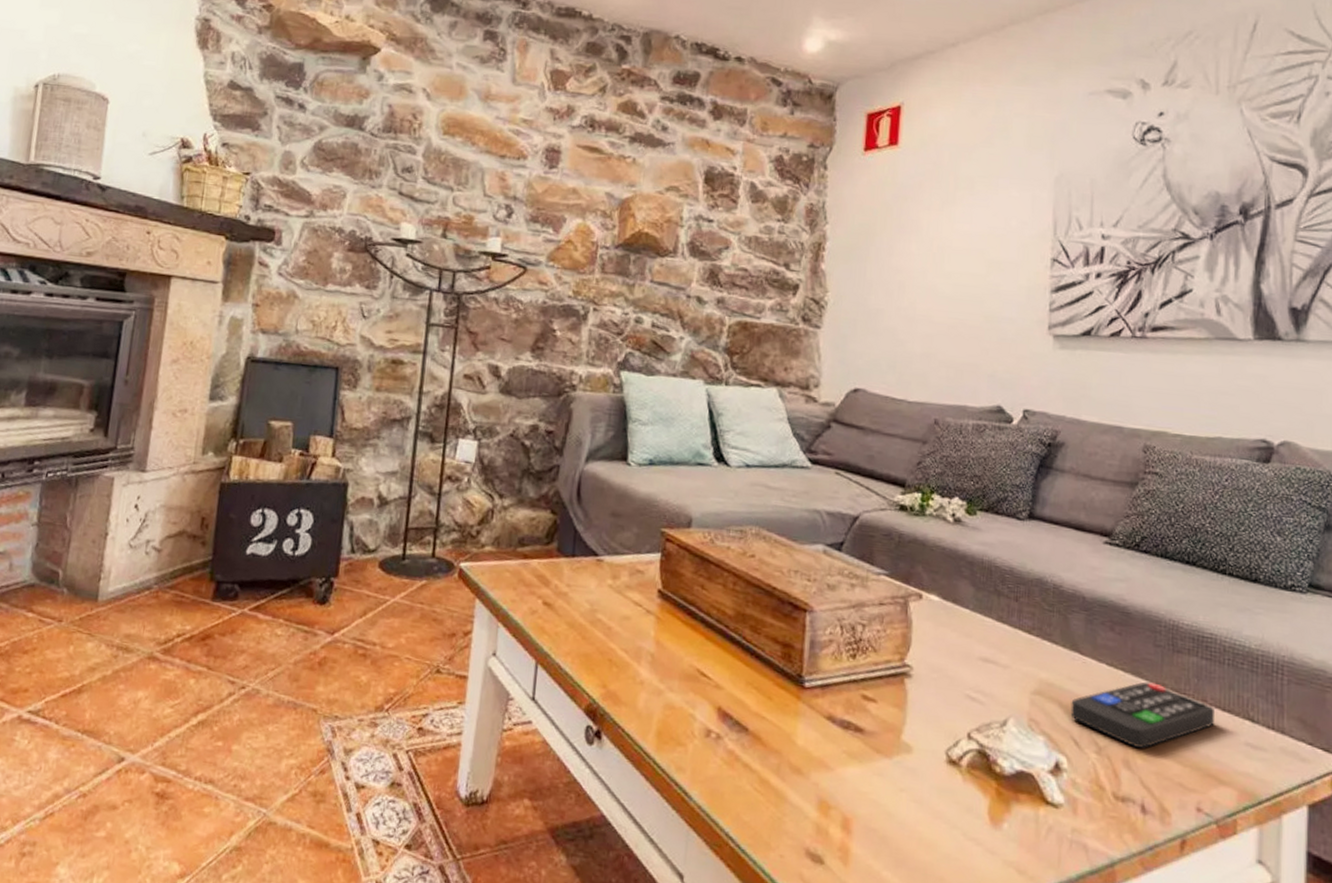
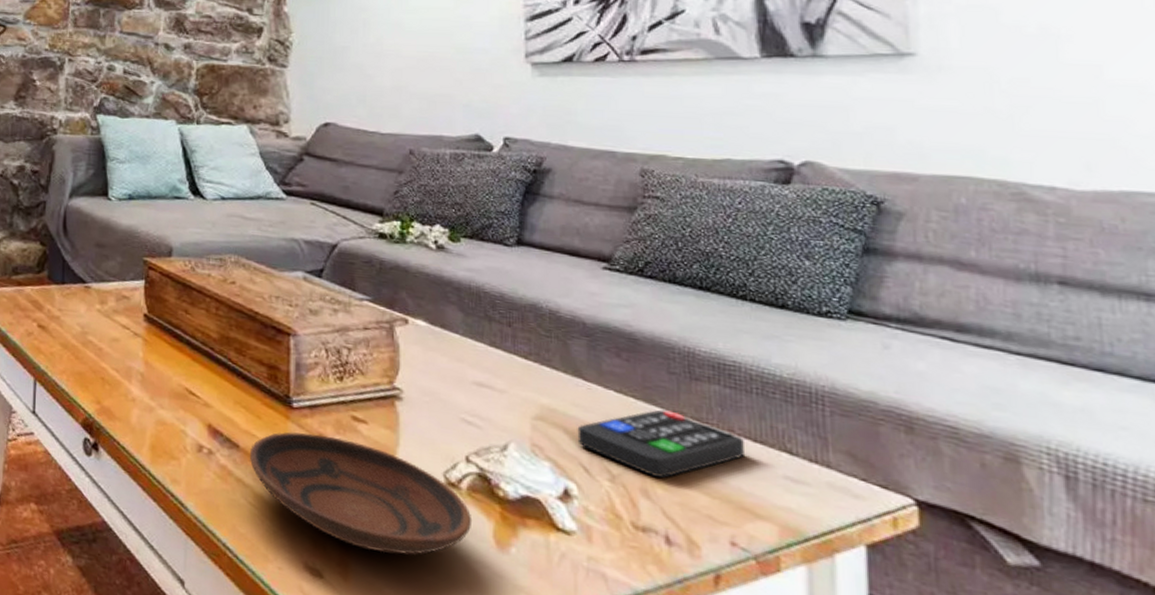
bowl: none [758,713,970,836] -> present [250,432,473,555]

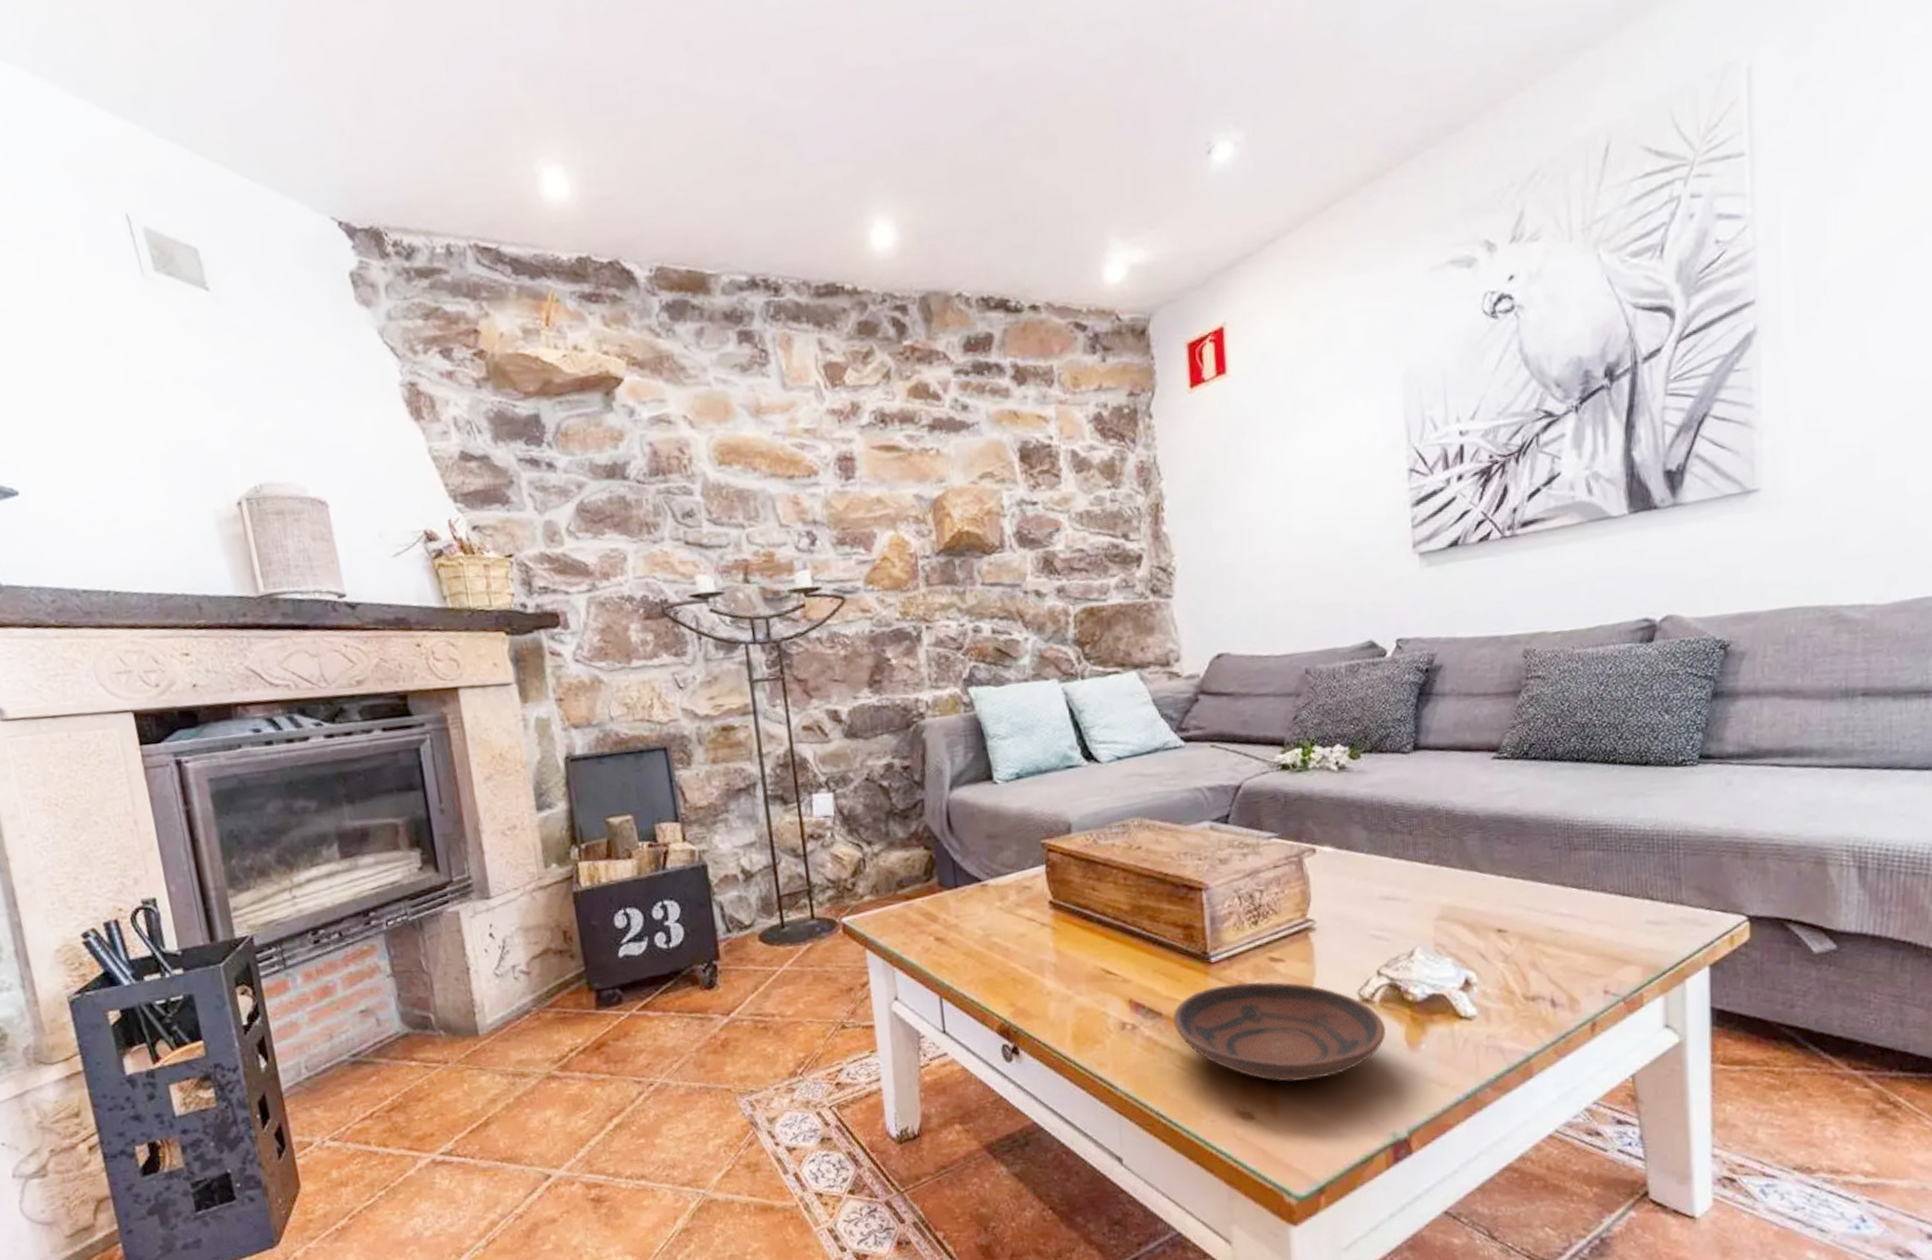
remote control: present [577,409,744,478] -> none [1474,883,1615,949]

